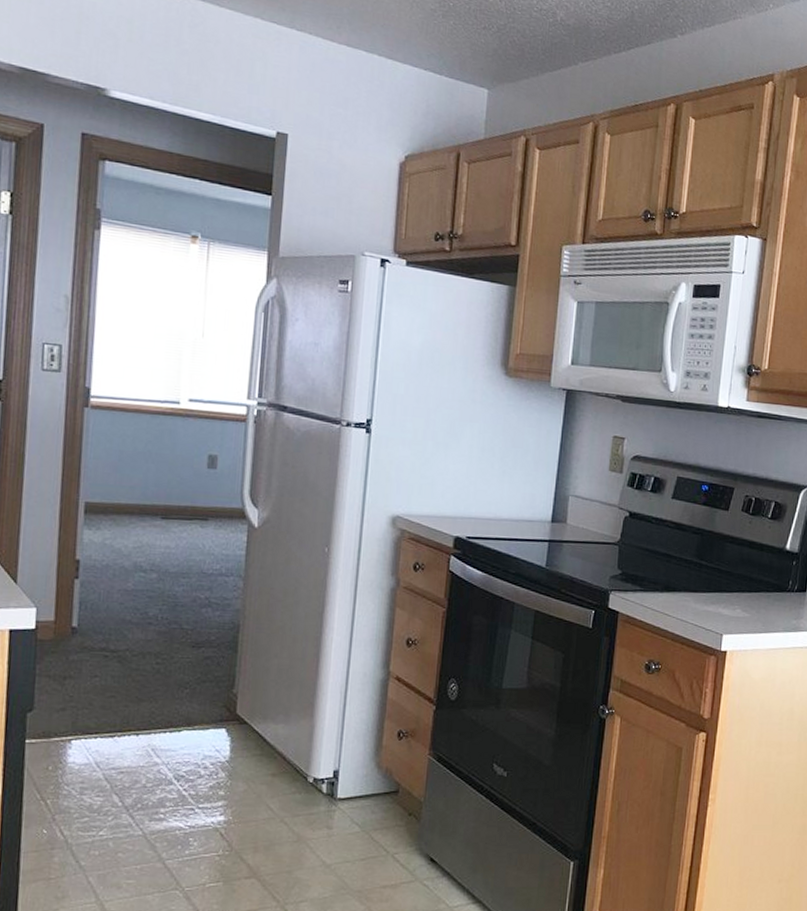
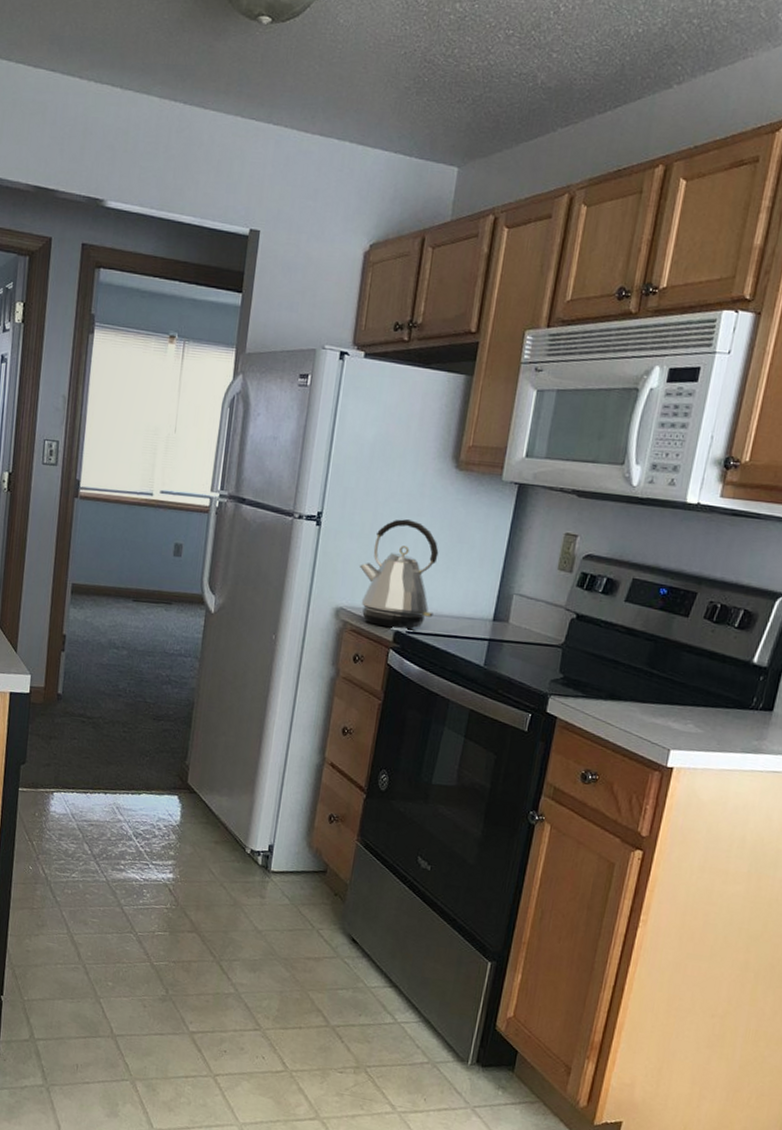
kettle: none [415,425,494,535] -> present [360,519,439,630]

